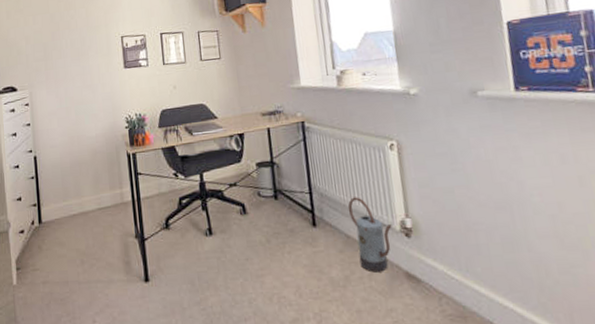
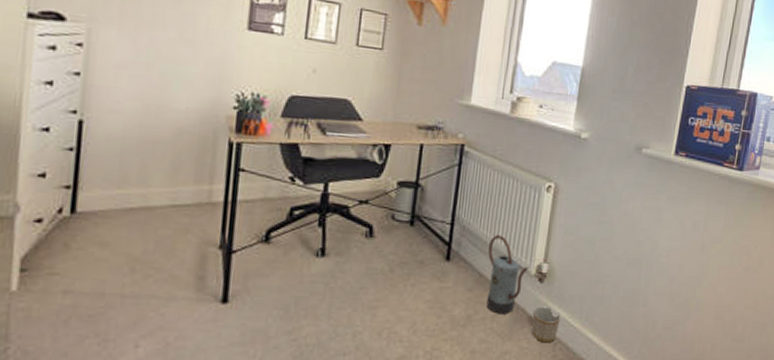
planter: none [407,261,440,298] -> present [531,306,561,343]

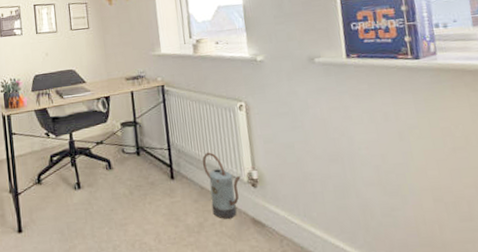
planter: present [531,306,561,343] -> none [253,208,281,240]

